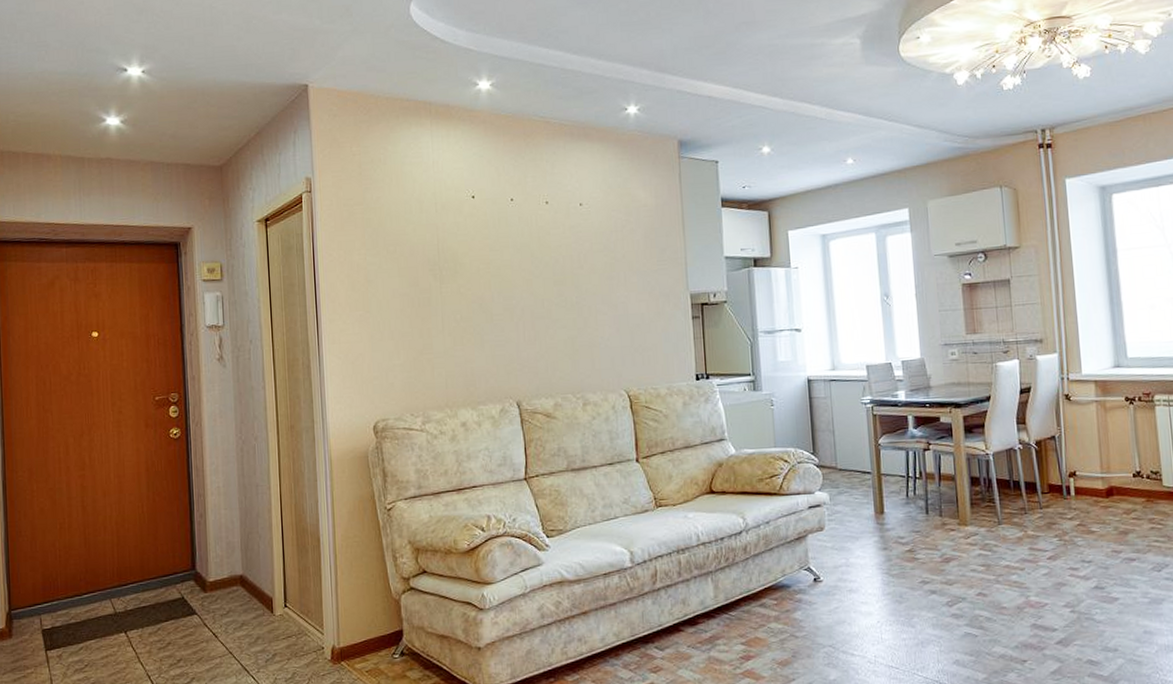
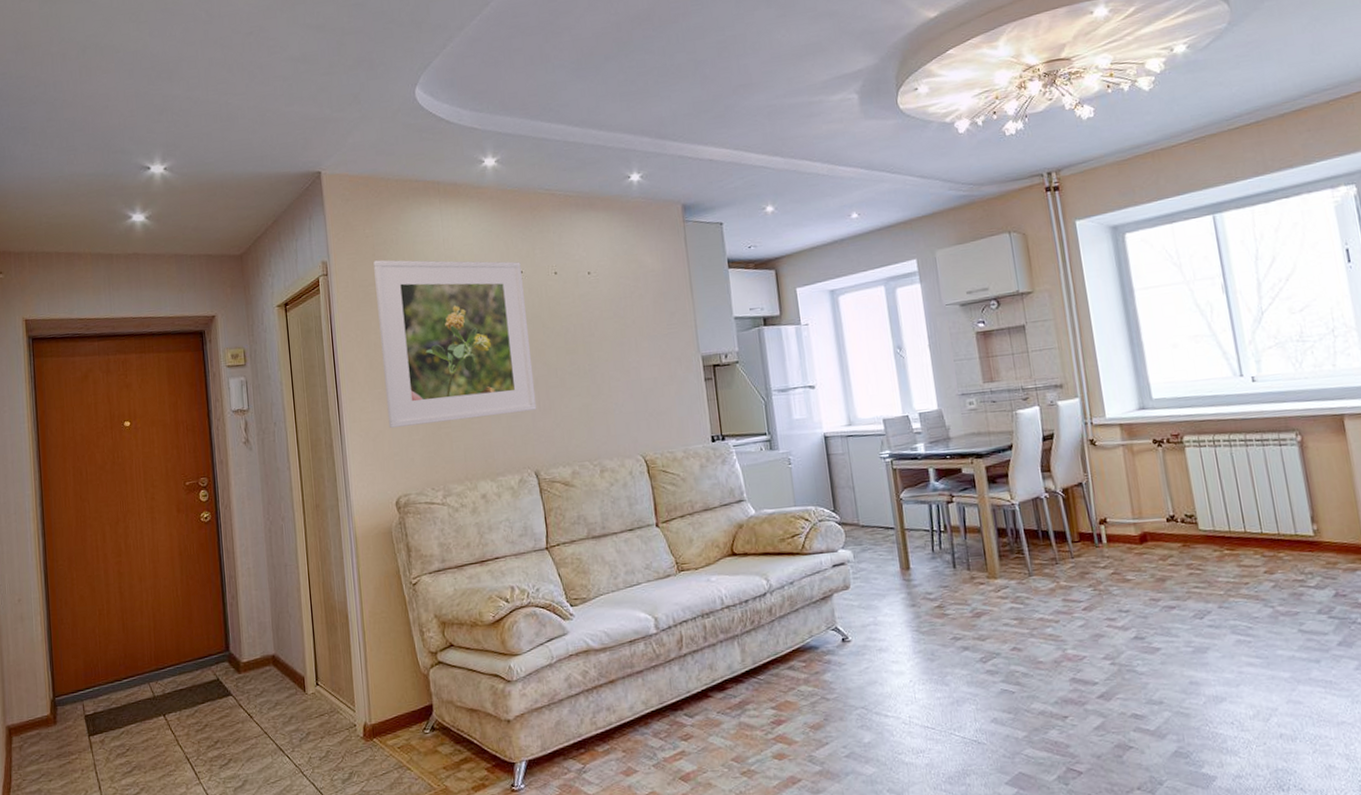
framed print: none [359,179,522,351] -> present [373,259,537,428]

